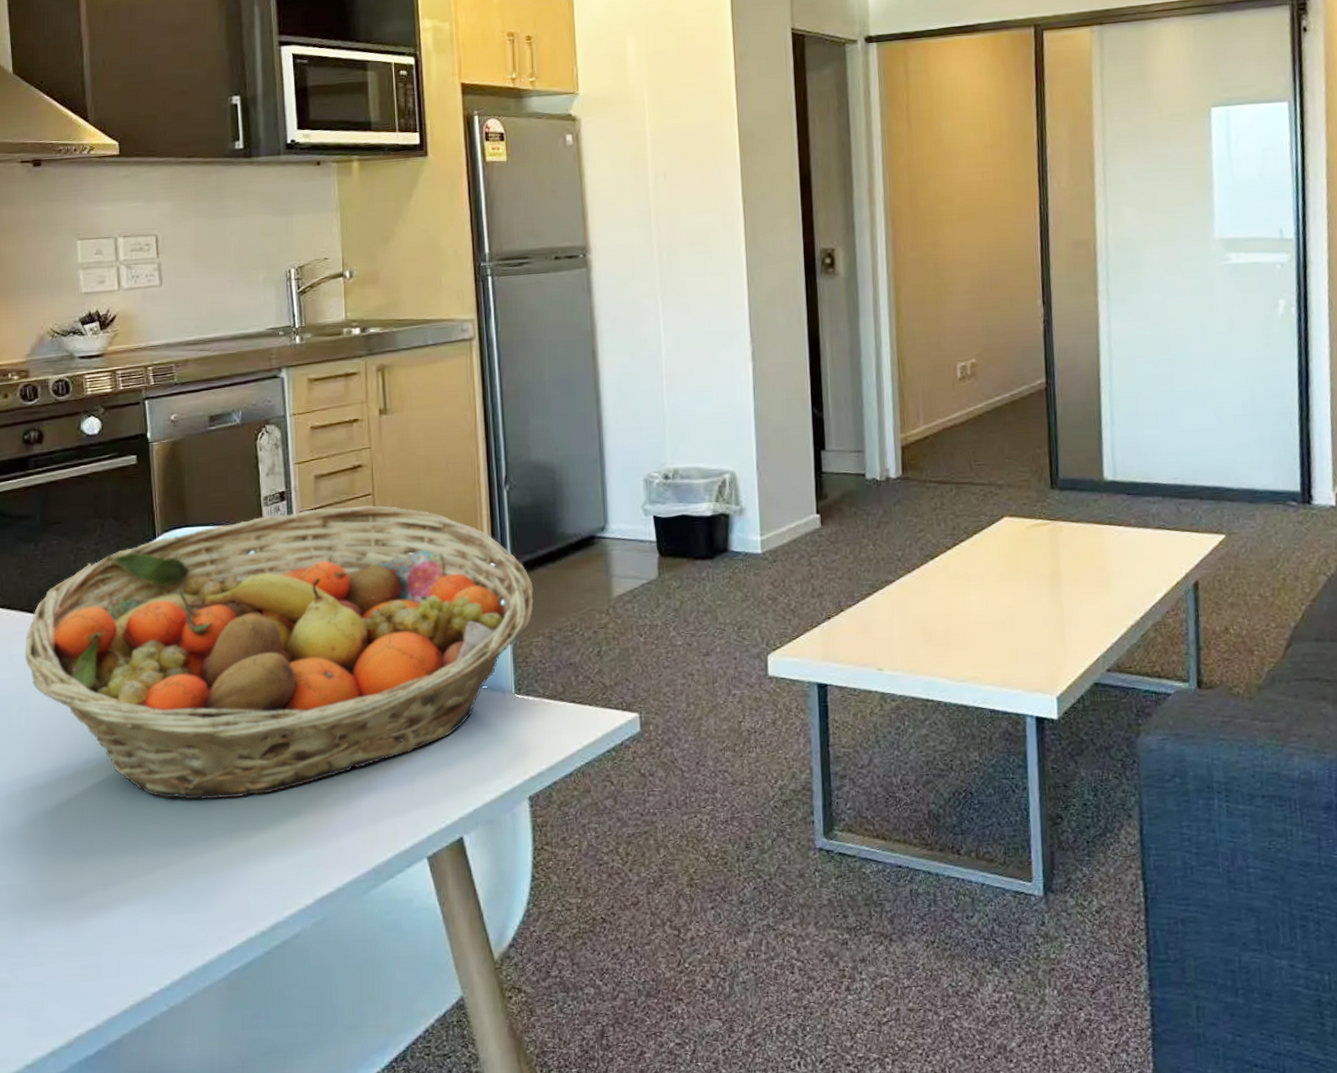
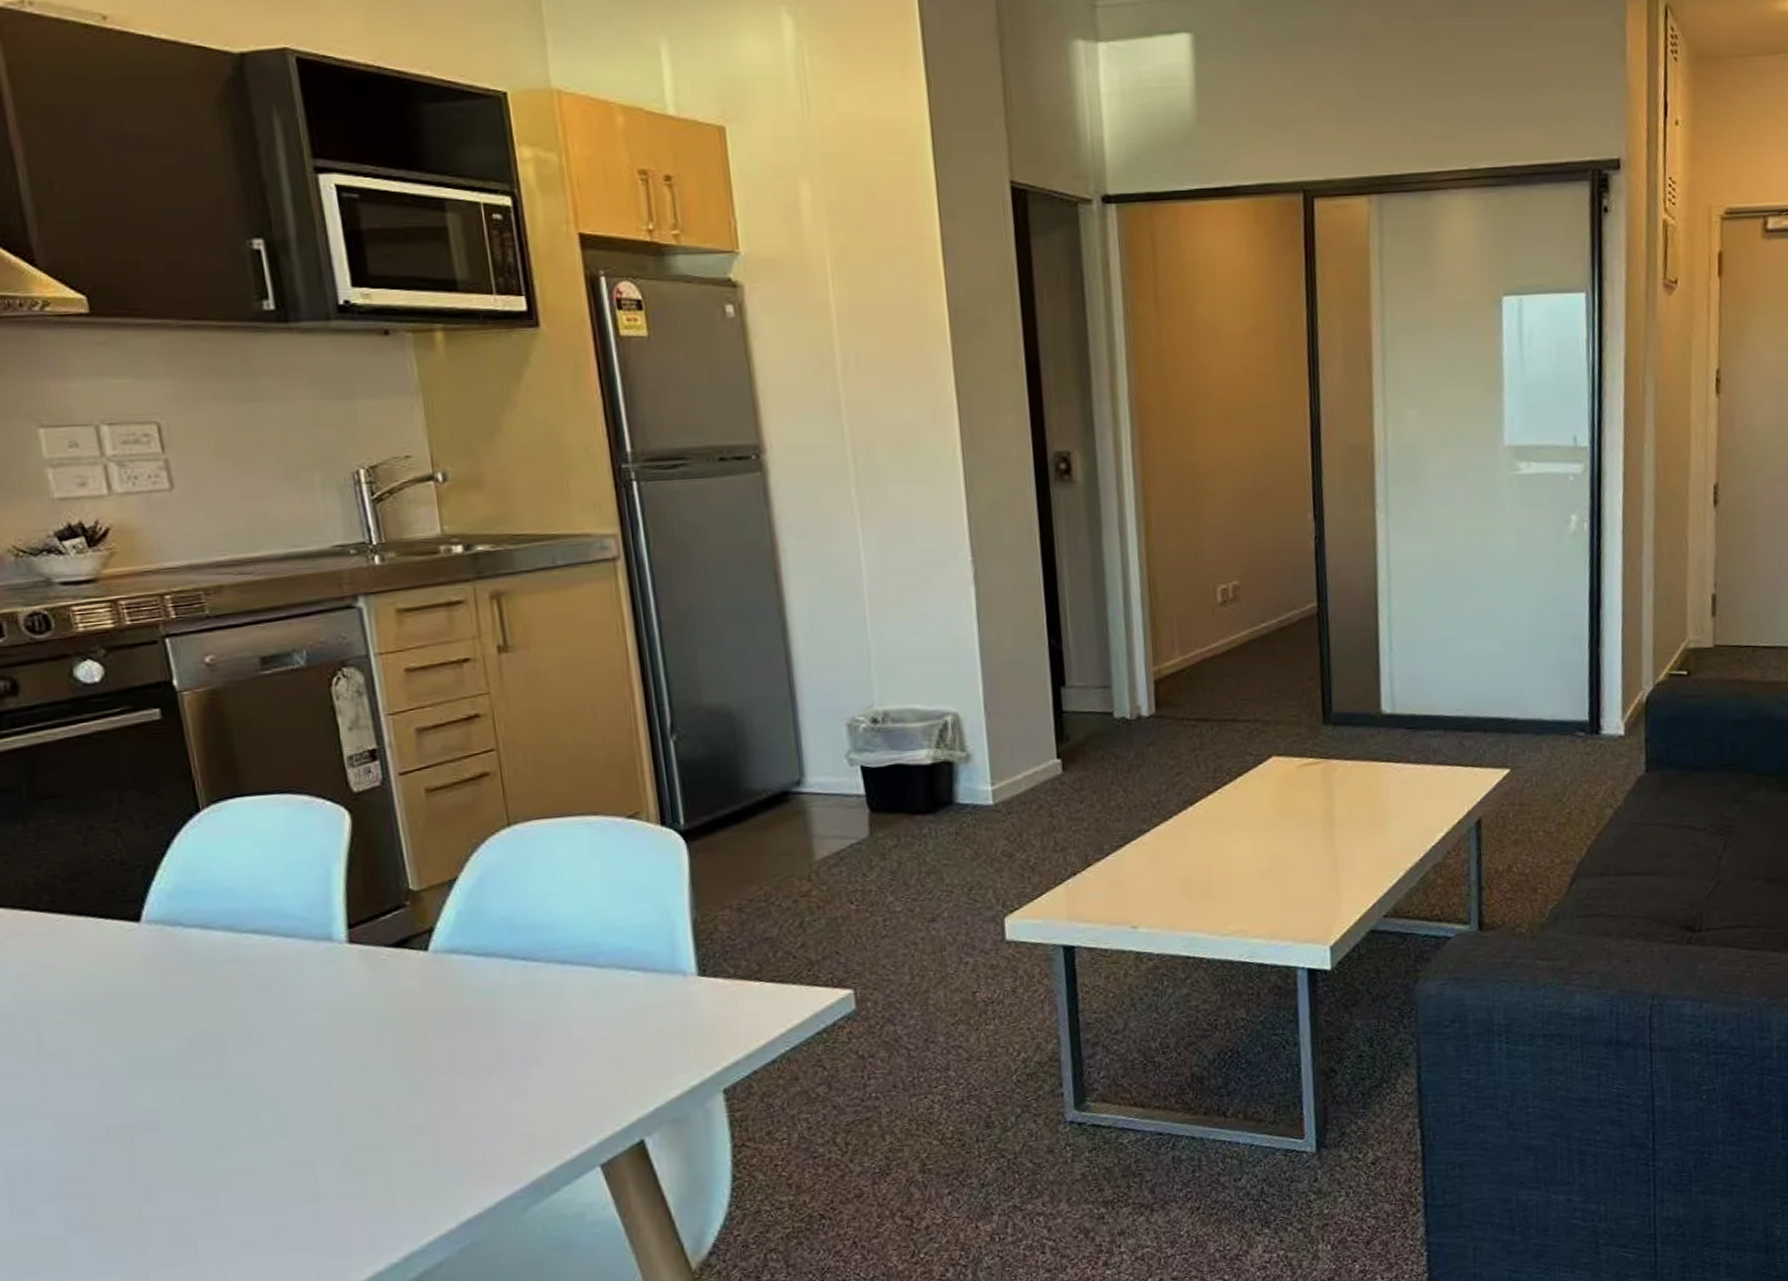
fruit basket: present [25,505,534,800] -> none [25,763,717,1122]

